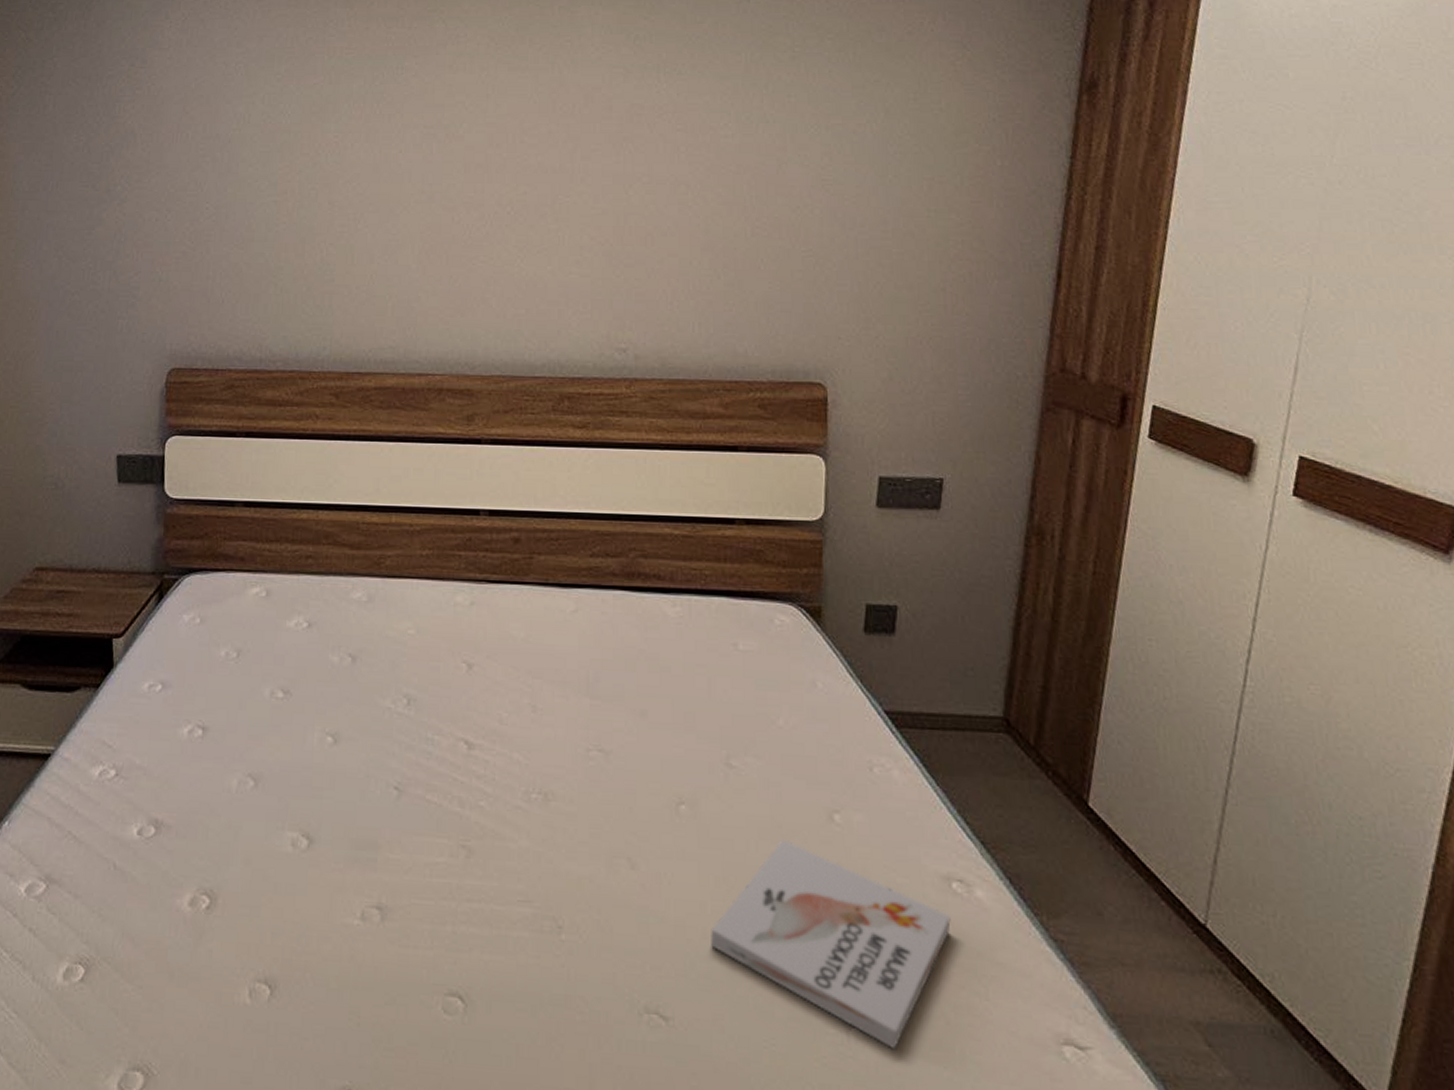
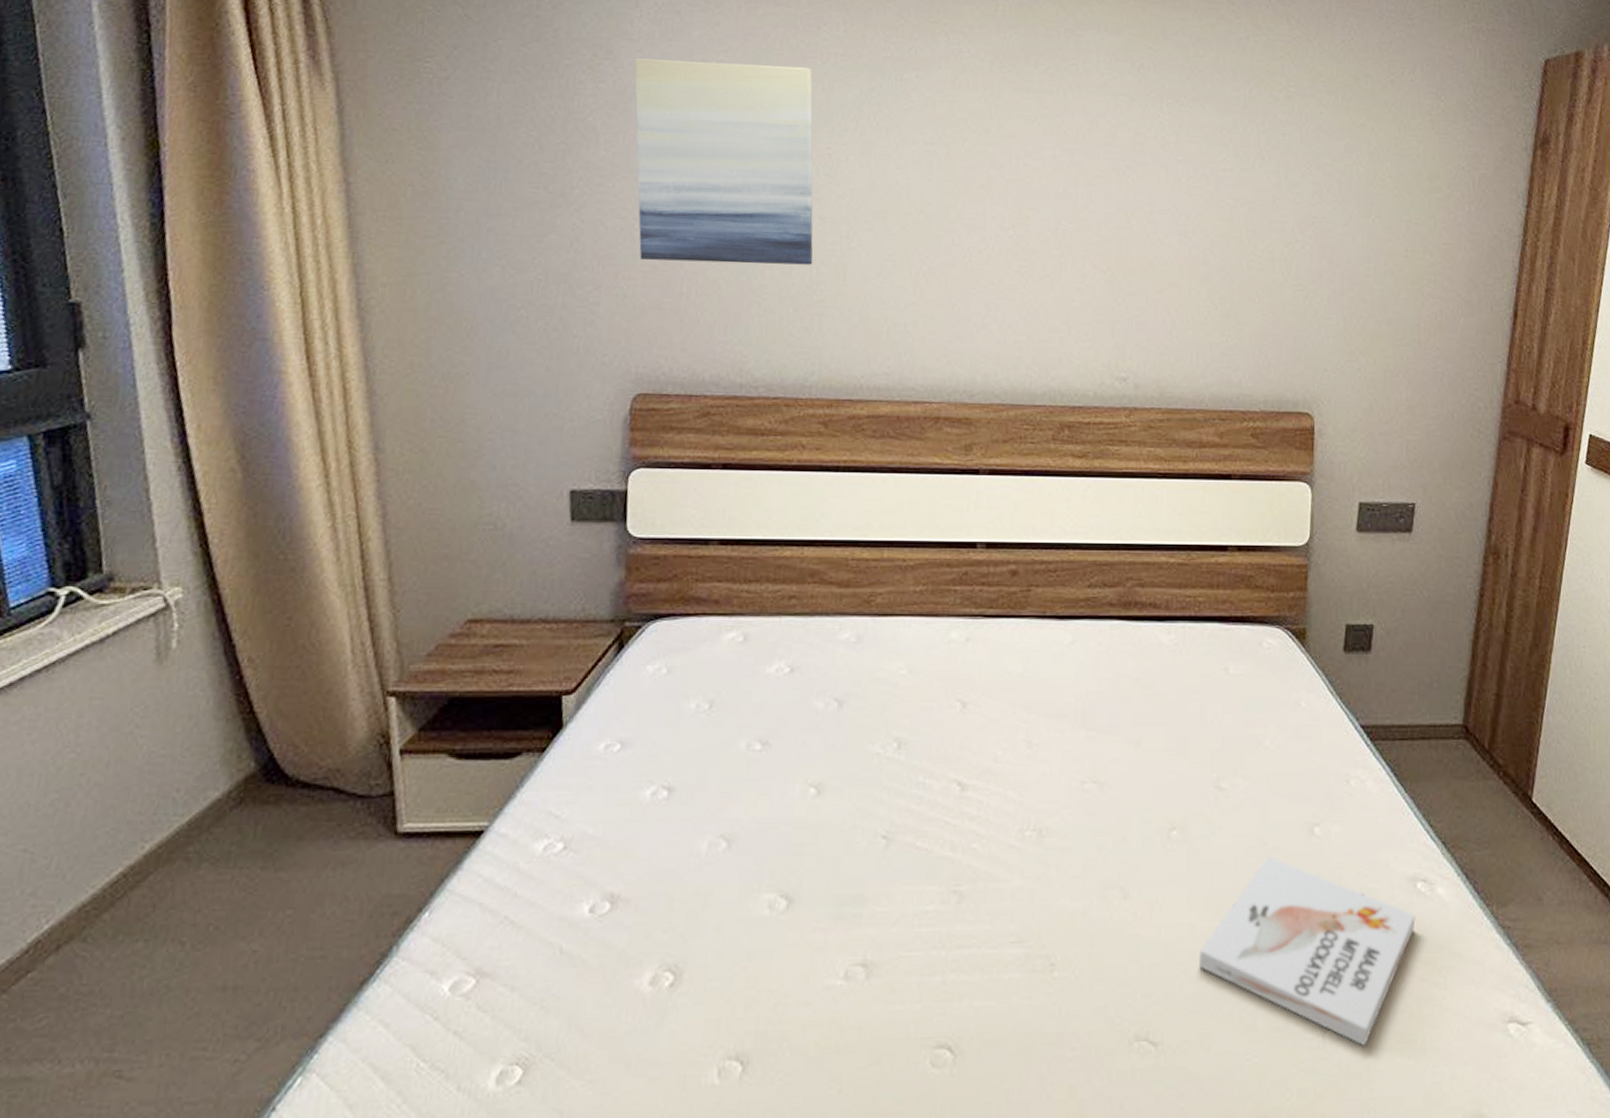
wall art: none [165,62,324,248] -> present [634,58,813,265]

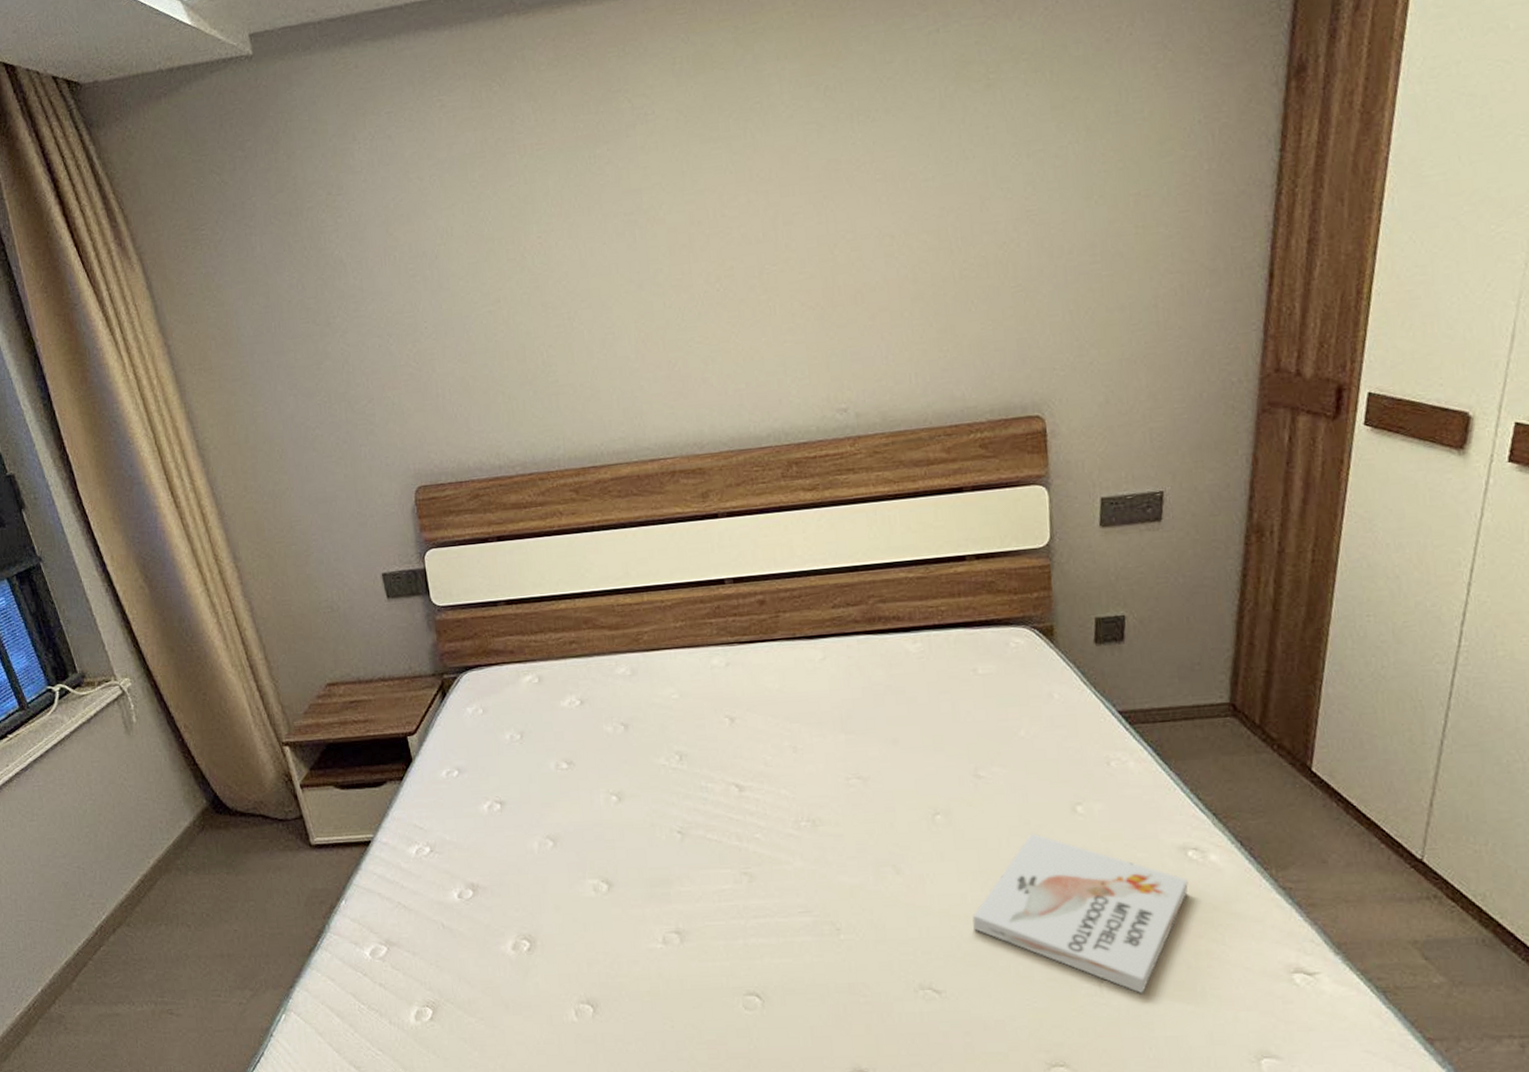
wall art: present [634,58,813,265] -> none [361,163,543,371]

